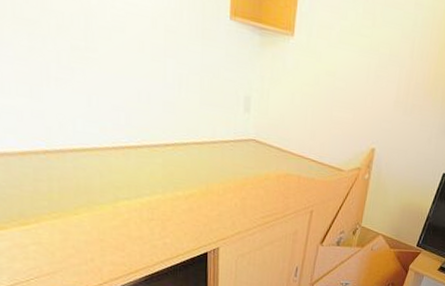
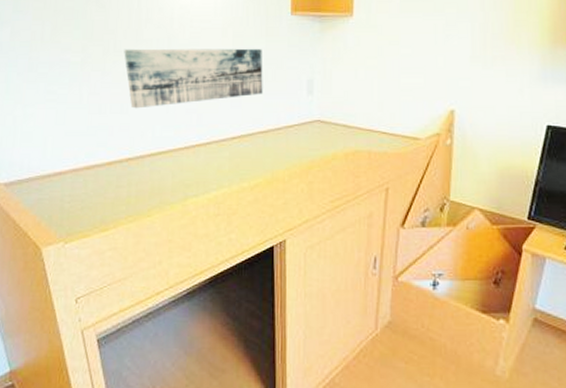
wall art: none [27,16,199,104] -> present [124,48,263,109]

